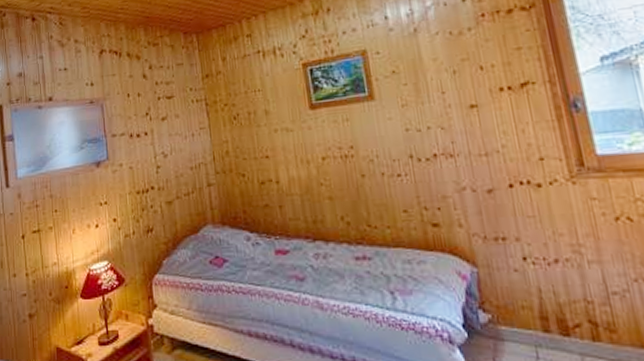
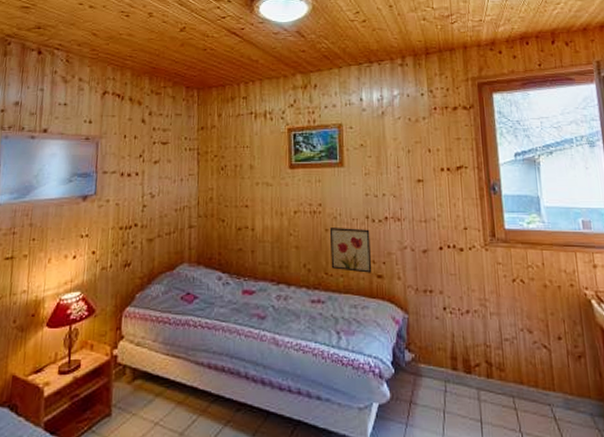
wall art: none [366,170,425,223] -> present [329,228,372,273]

